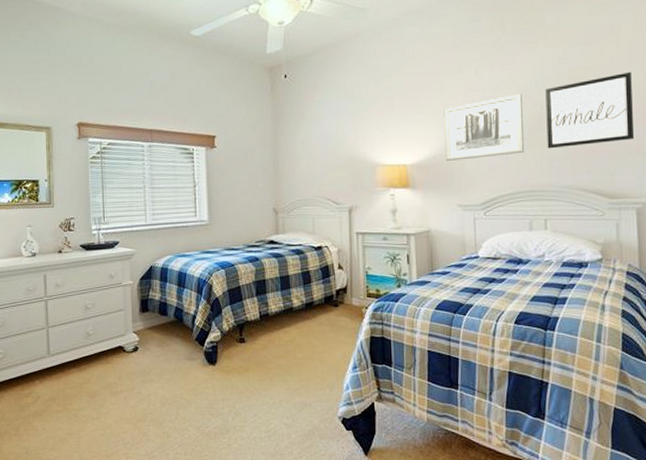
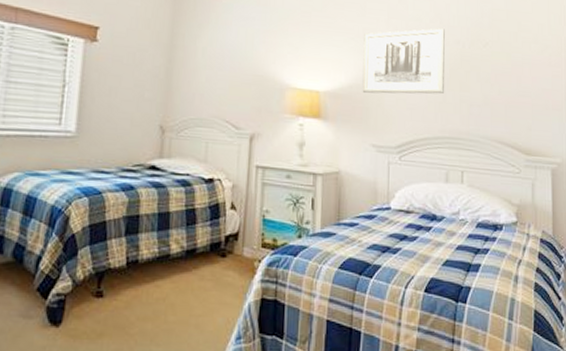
wall art: present [545,71,635,149] -> none [467,22,552,94]

